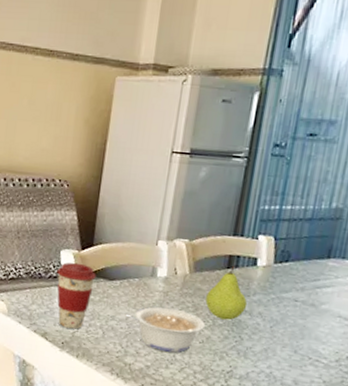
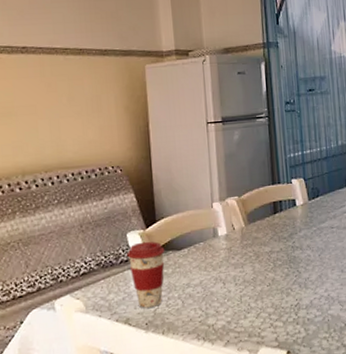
legume: present [126,306,205,353] -> none [199,261,268,304]
fruit: present [205,265,248,320] -> none [263,210,297,260]

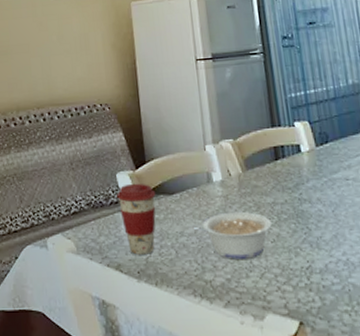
legume: none [199,261,268,304] -> present [194,211,272,260]

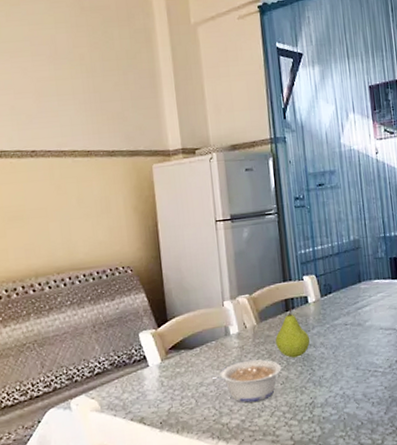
coffee cup: present [117,183,156,255] -> none [140,340,177,407]
fruit: none [264,156,305,213] -> present [275,307,310,358]

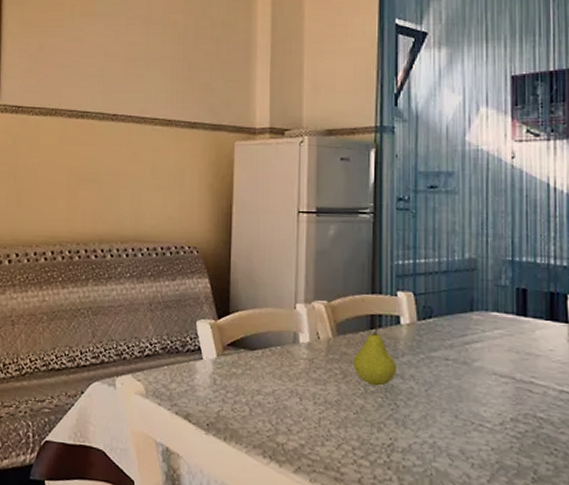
legume: present [212,359,281,403] -> none [272,376,356,427]

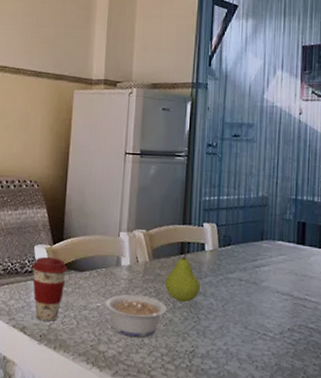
coffee cup: none [194,333,236,408] -> present [32,256,68,321]
legume: none [272,376,356,427] -> present [97,294,167,337]

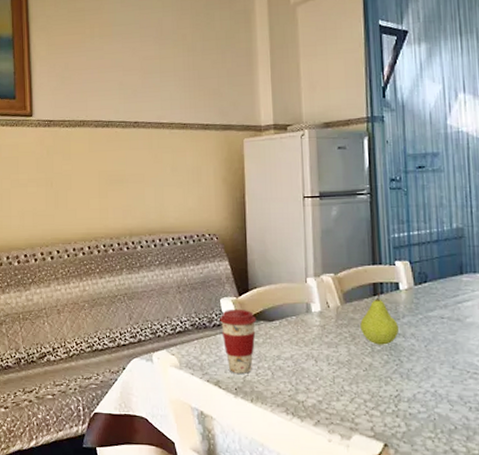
legume: present [97,294,167,337] -> none [290,340,365,384]

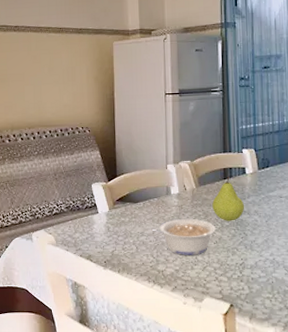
coffee cup: present [220,309,257,374] -> none [91,192,123,249]
legume: none [290,340,365,384] -> present [152,218,216,255]

